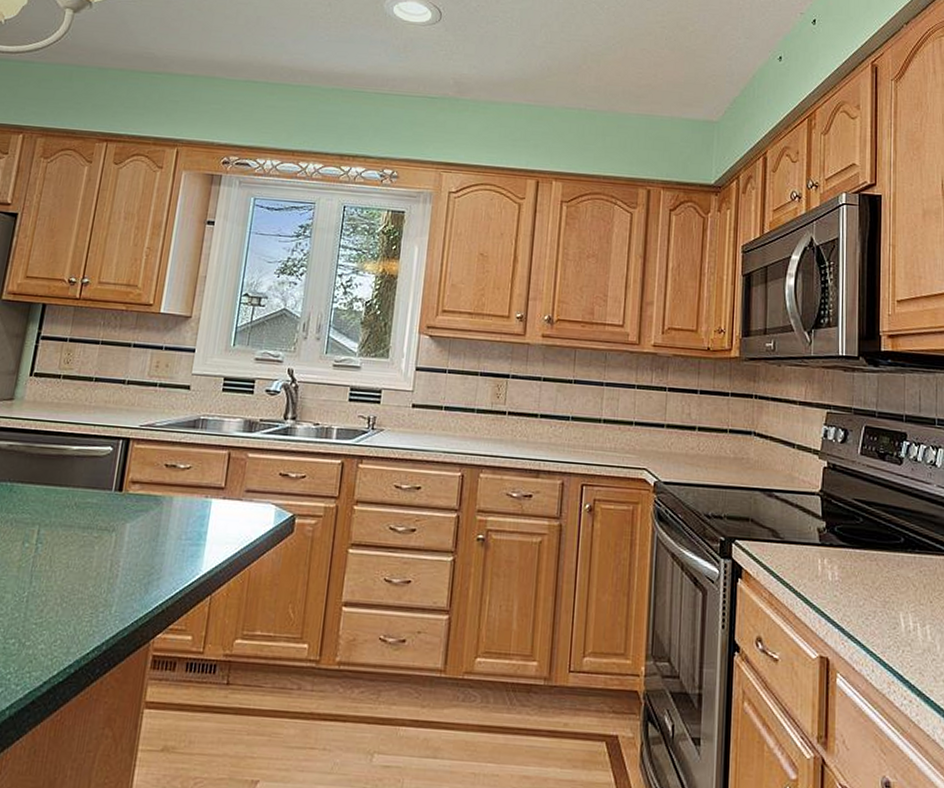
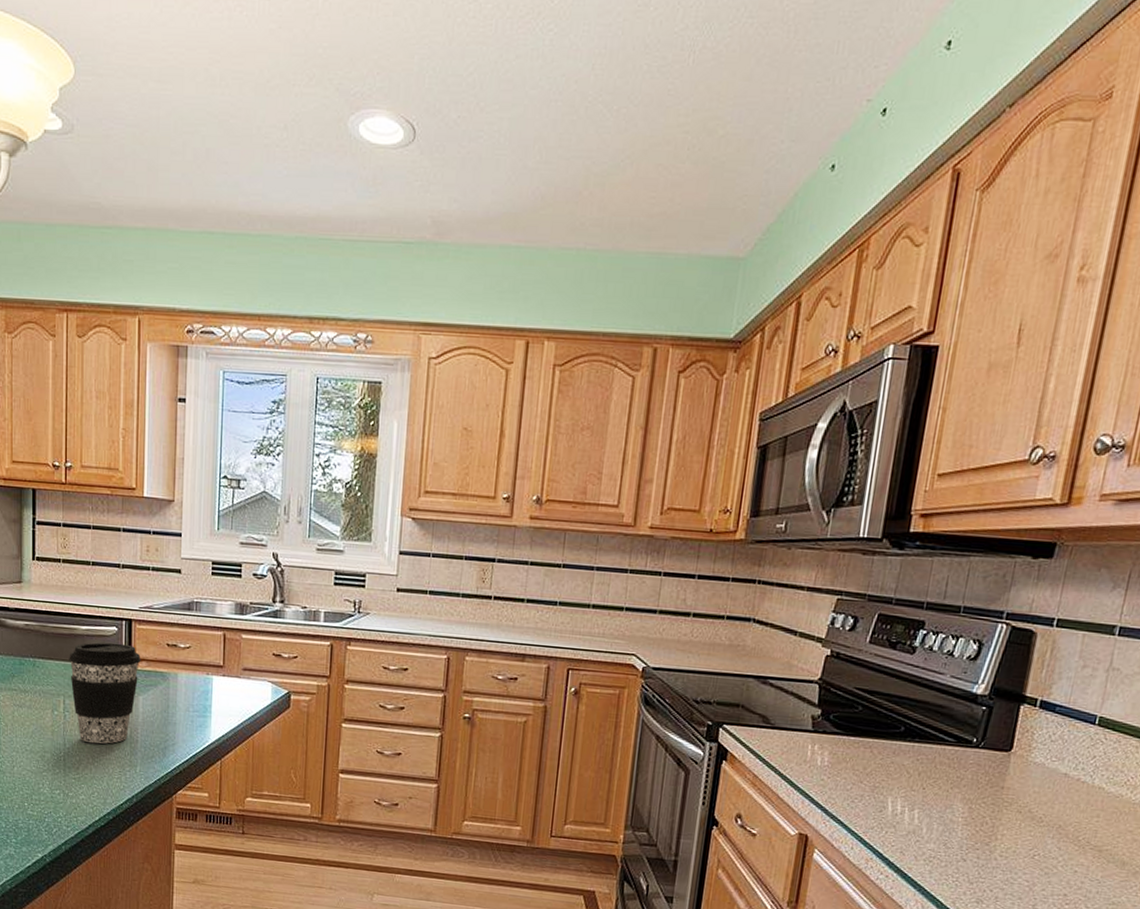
coffee cup: none [49,463,135,581] -> present [69,642,141,744]

